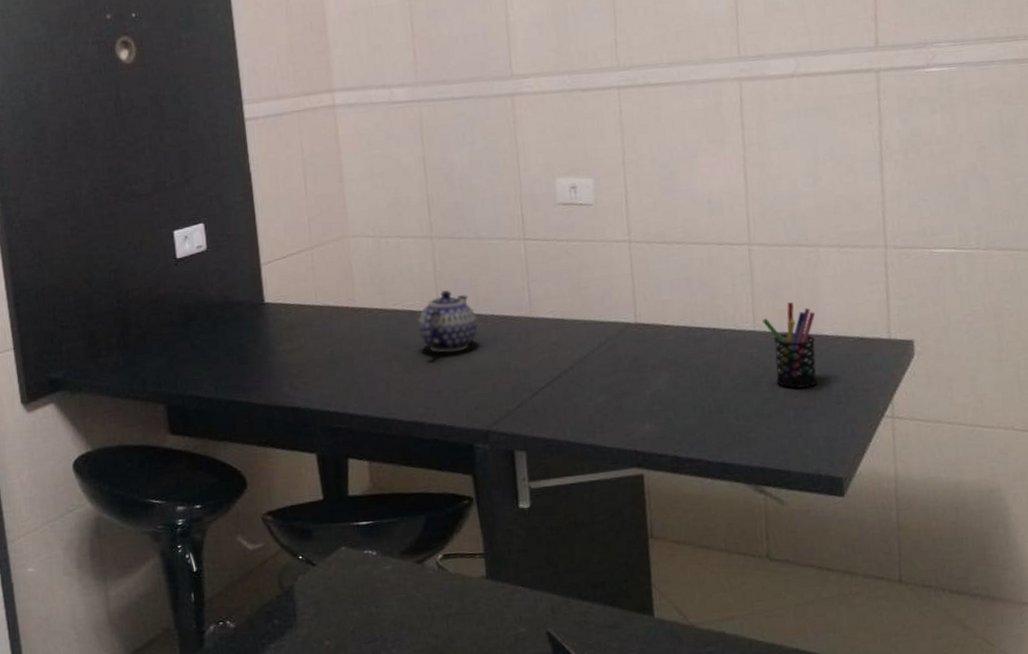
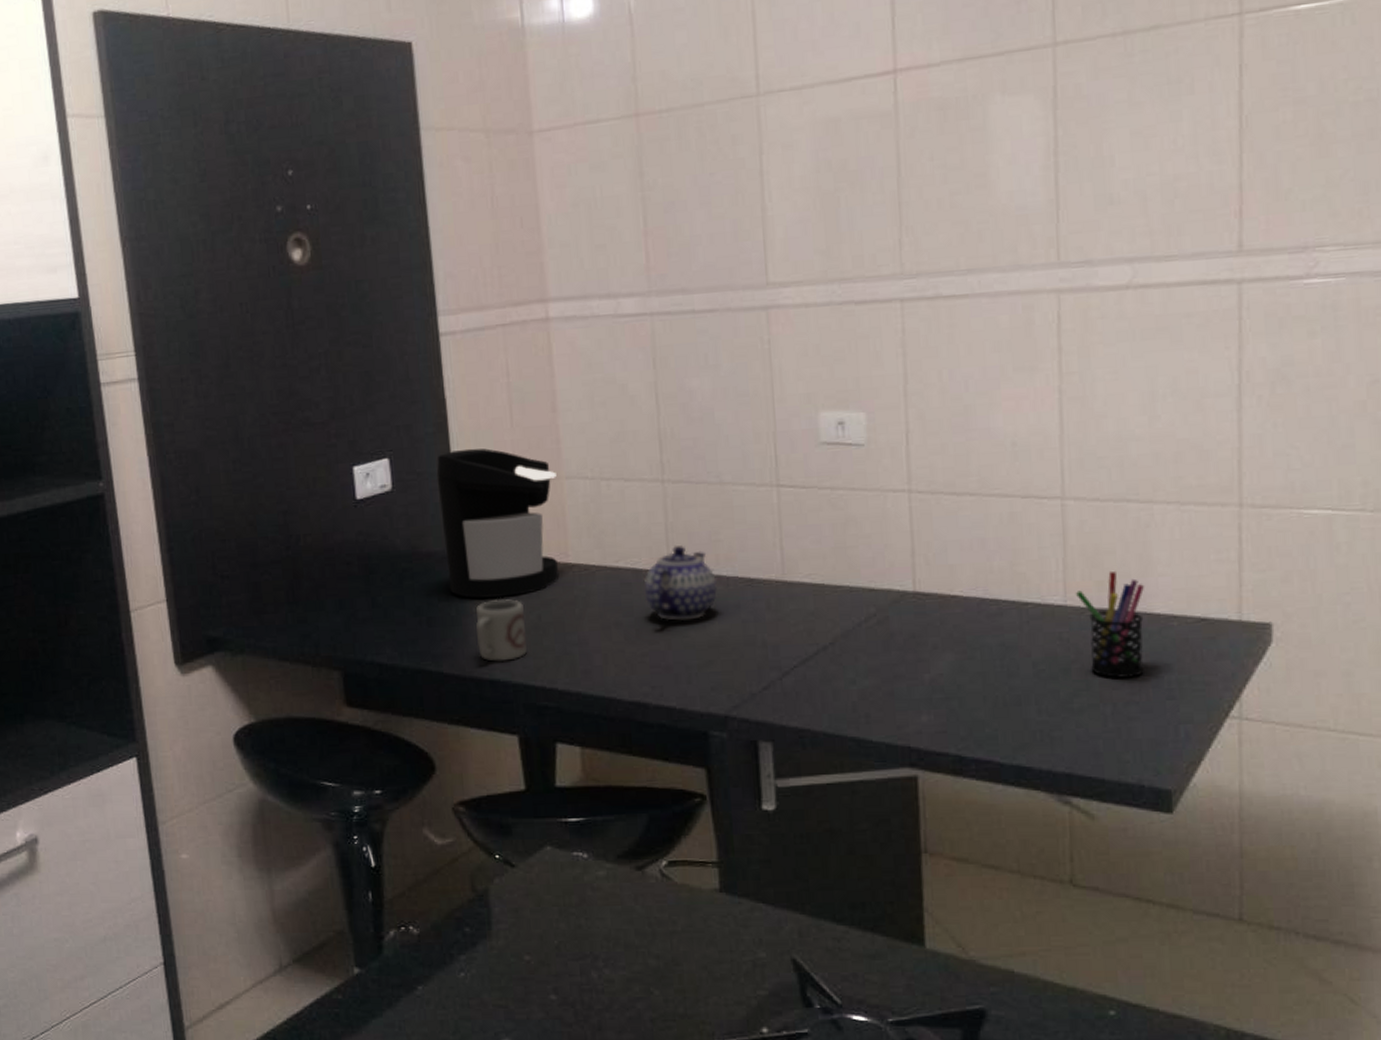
coffee maker: none [244,213,348,339] -> present [436,448,559,598]
cup: none [278,339,322,392] -> present [475,599,527,662]

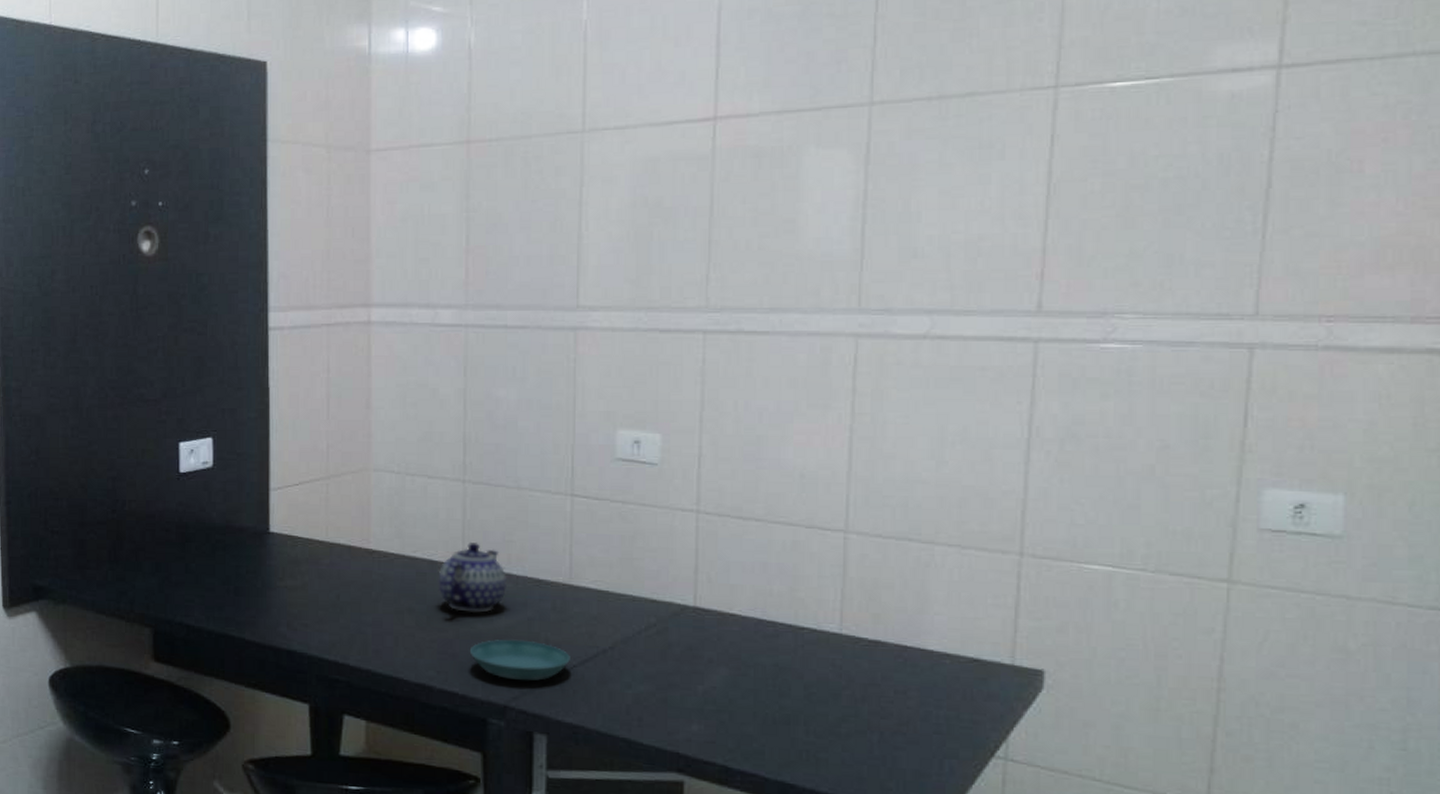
coffee maker: present [436,448,559,598] -> none [255,435,365,575]
cup: present [475,599,527,662] -> none [278,577,324,634]
saucer: none [683,644,790,688] -> present [469,639,570,682]
pen holder: present [1075,572,1145,678] -> none [851,606,921,709]

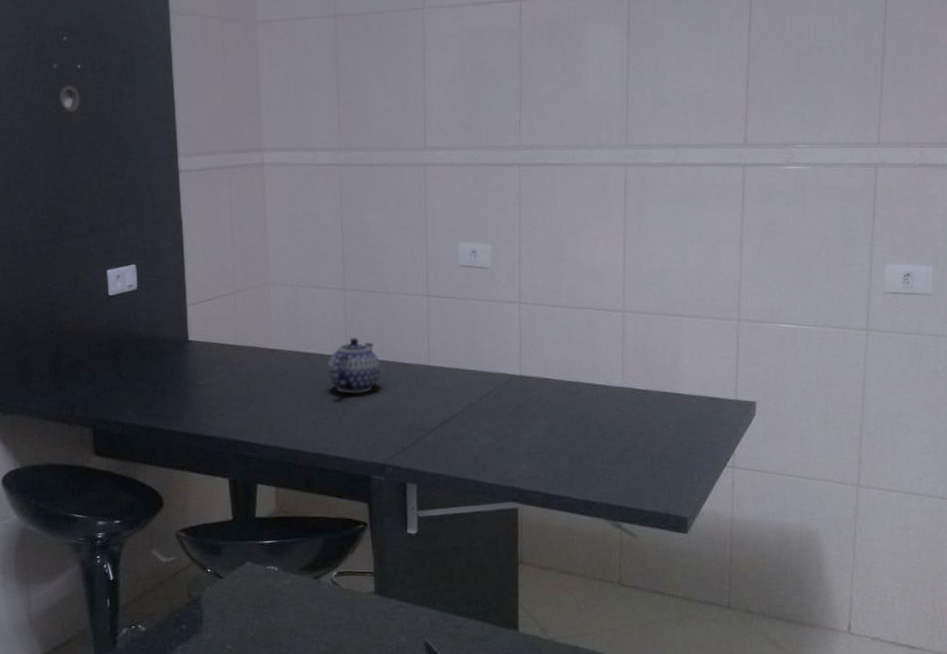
saucer: present [469,639,570,682] -> none [354,411,431,444]

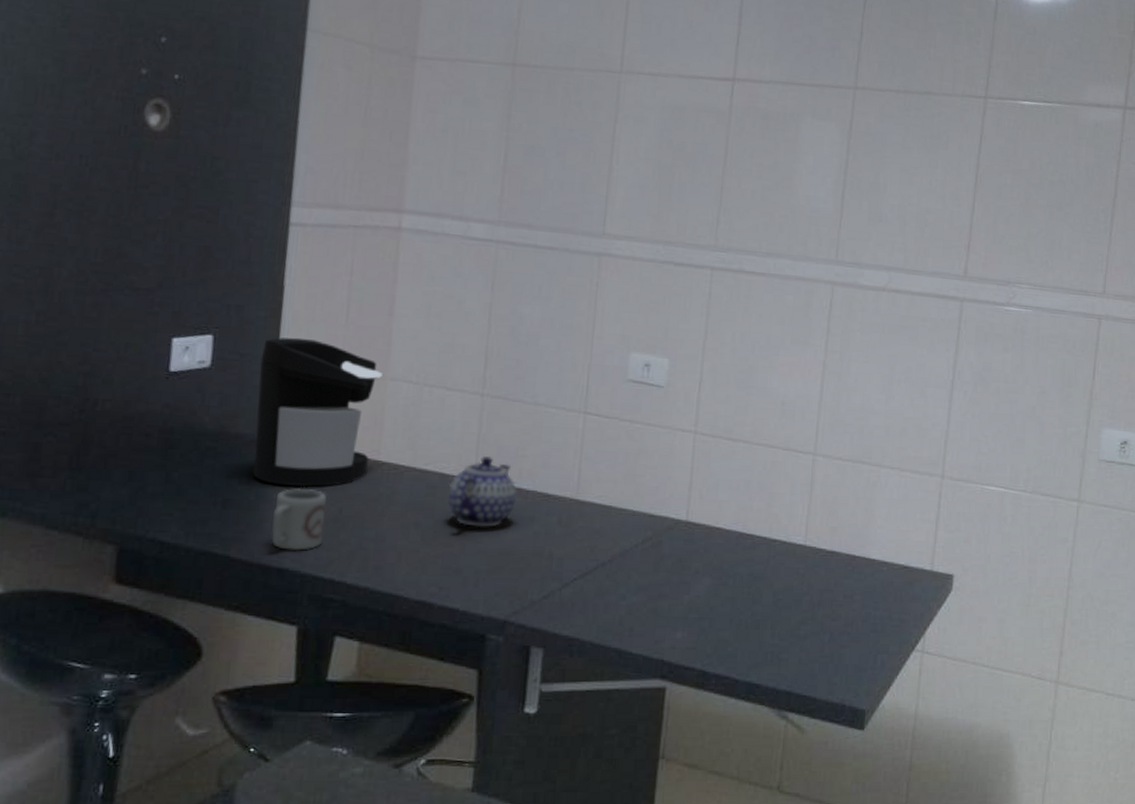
coffee maker: none [173,259,265,374] -> present [253,337,382,487]
cup: none [198,375,237,422] -> present [271,489,326,551]

